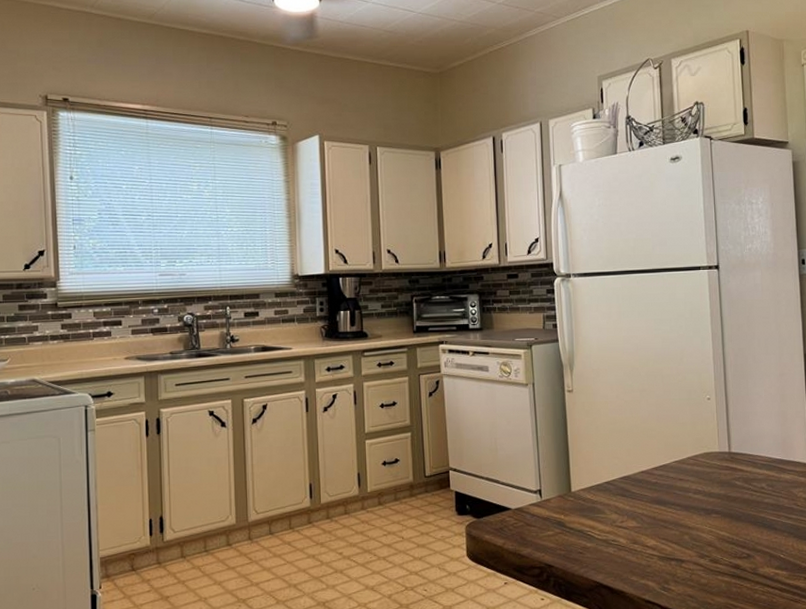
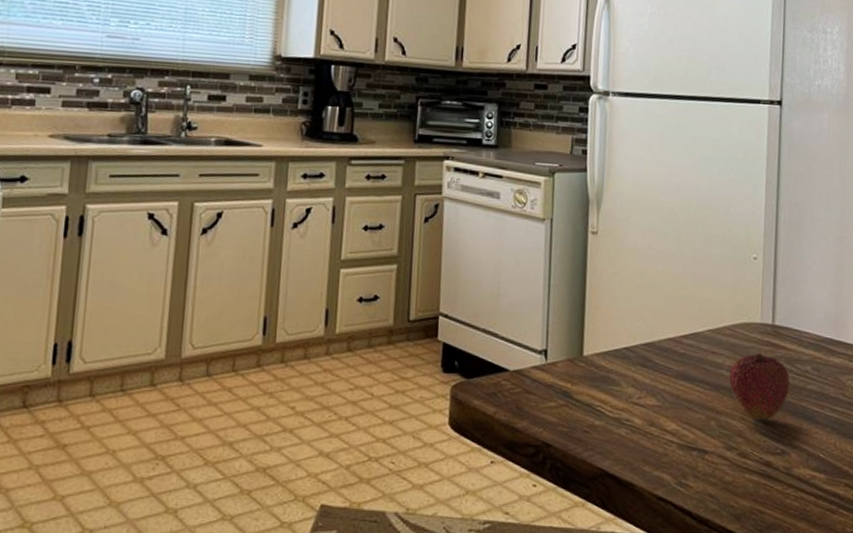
fruit: none [695,476,749,531] -> present [728,352,790,420]

